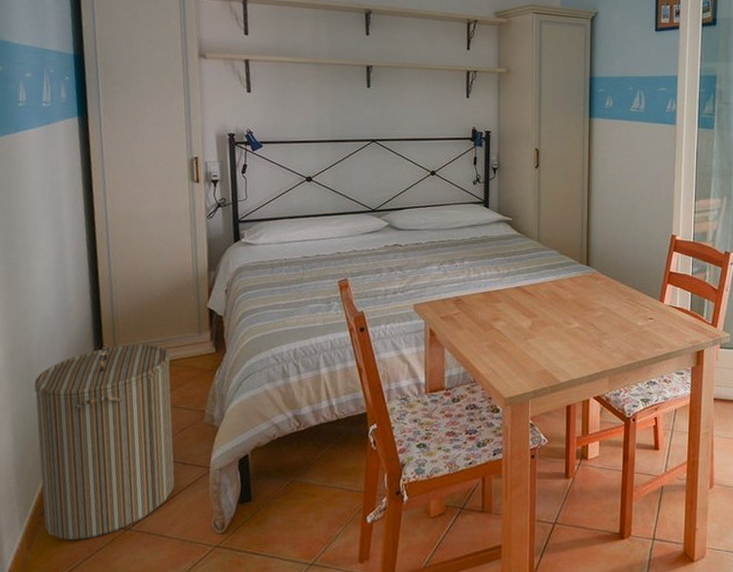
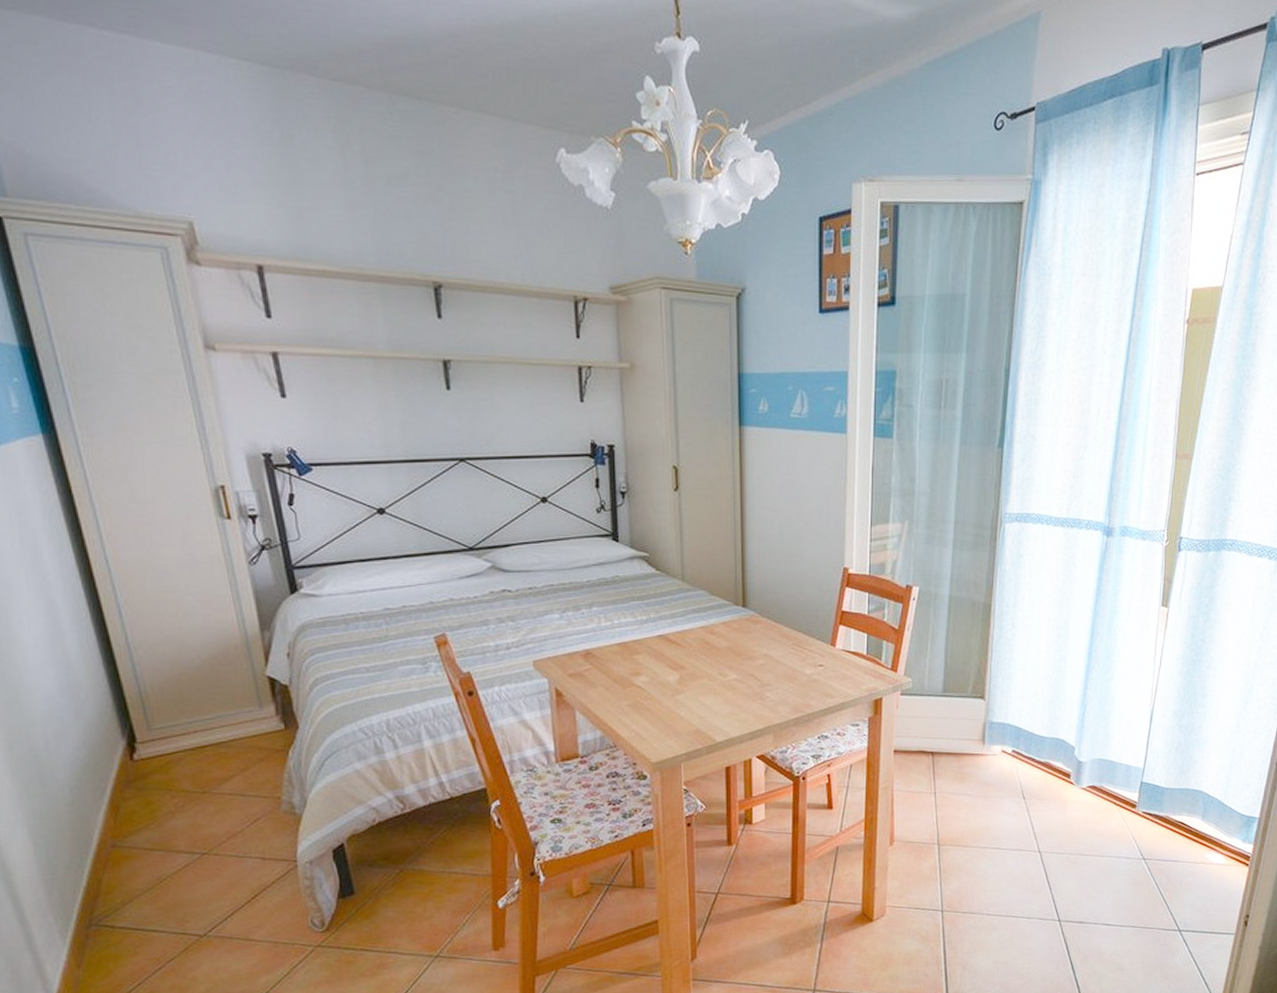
laundry hamper: present [34,341,175,540] -> none [47,723,256,953]

